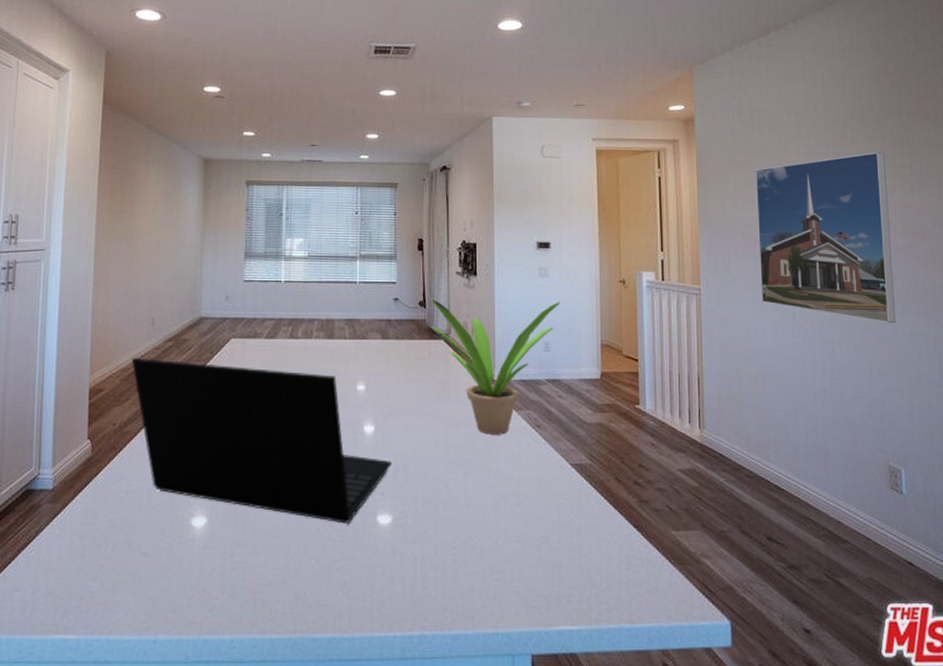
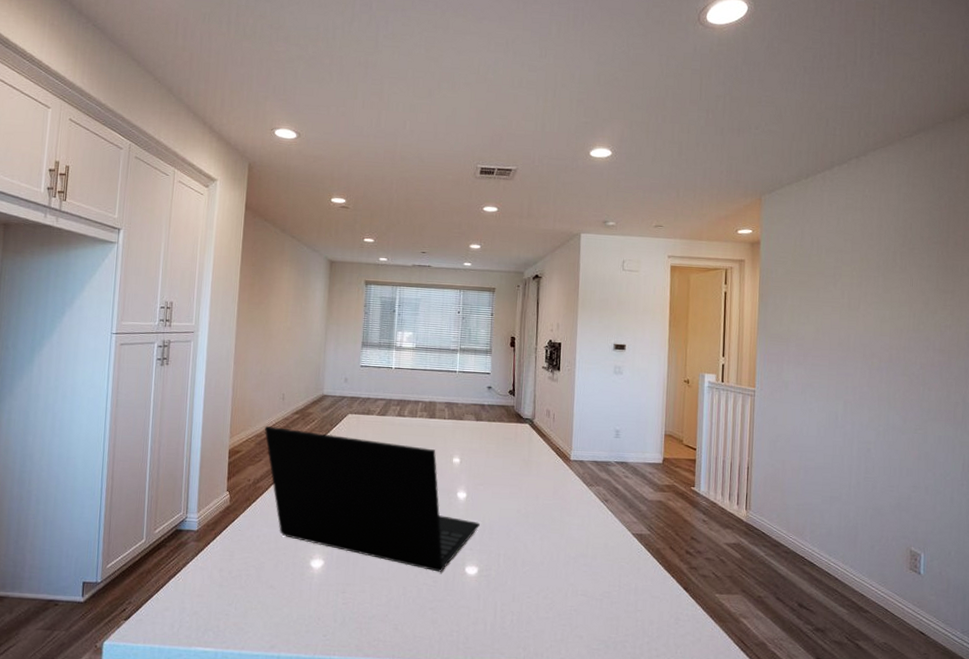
potted plant: present [430,299,561,435] -> none [518,389,632,506]
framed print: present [756,151,896,324] -> none [808,277,930,429]

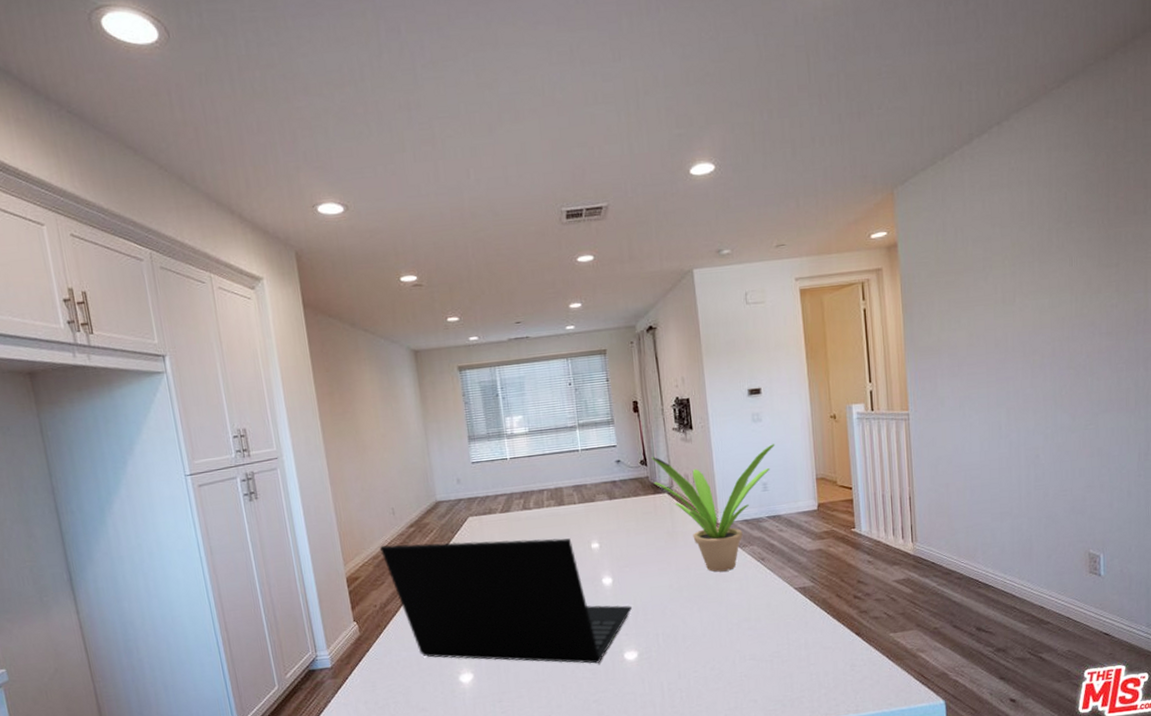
potted plant: none [518,389,632,506] -> present [651,444,776,572]

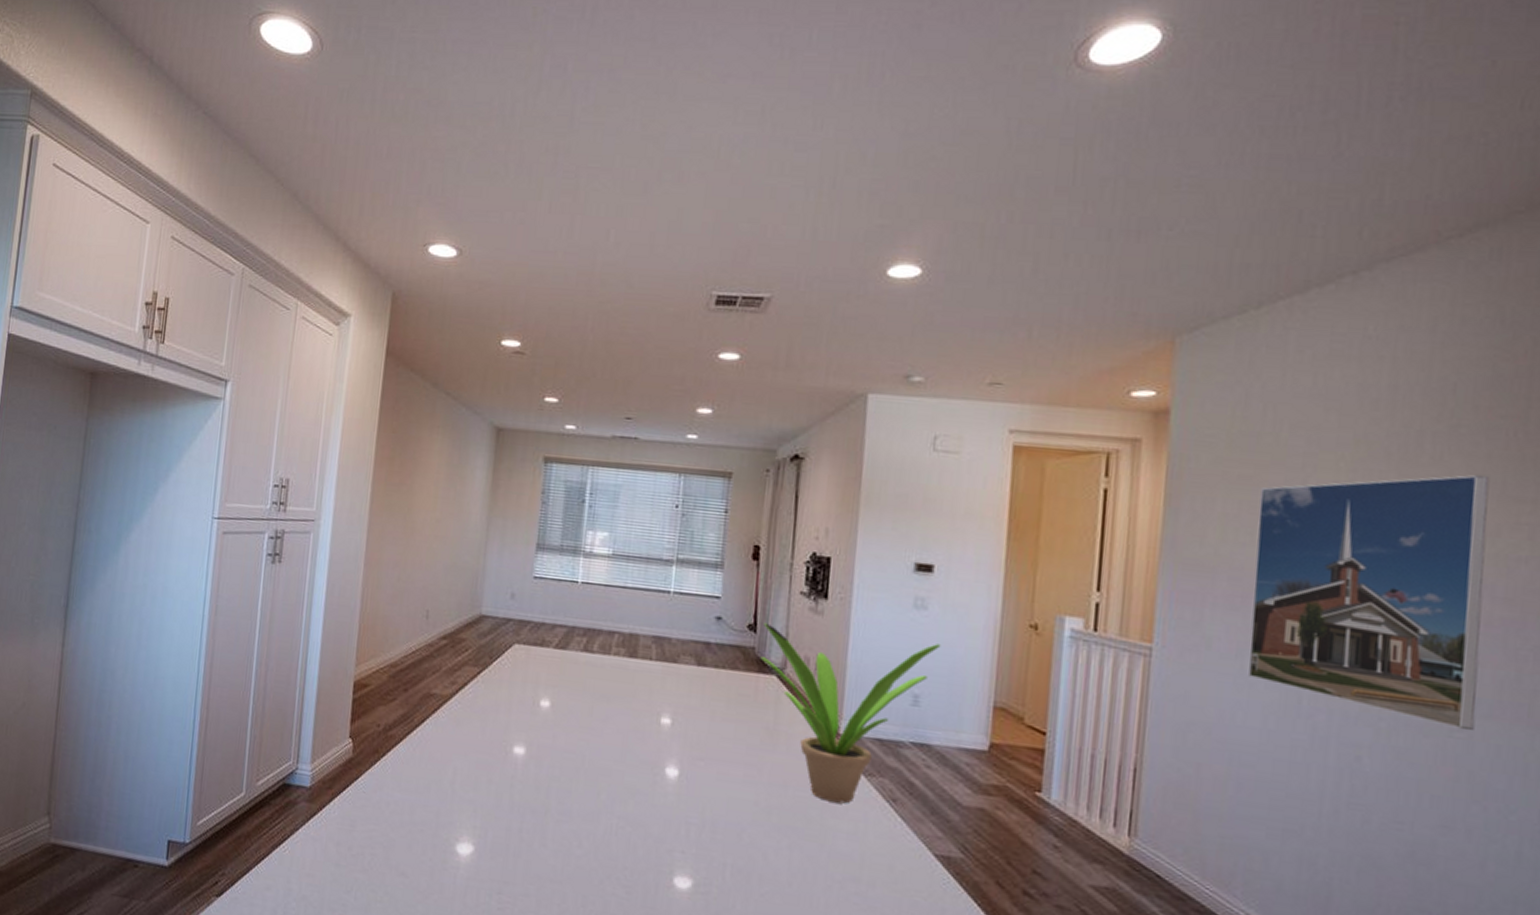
laptop: present [379,538,632,664] -> none [400,652,697,881]
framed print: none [961,253,1099,424] -> present [1247,475,1490,731]

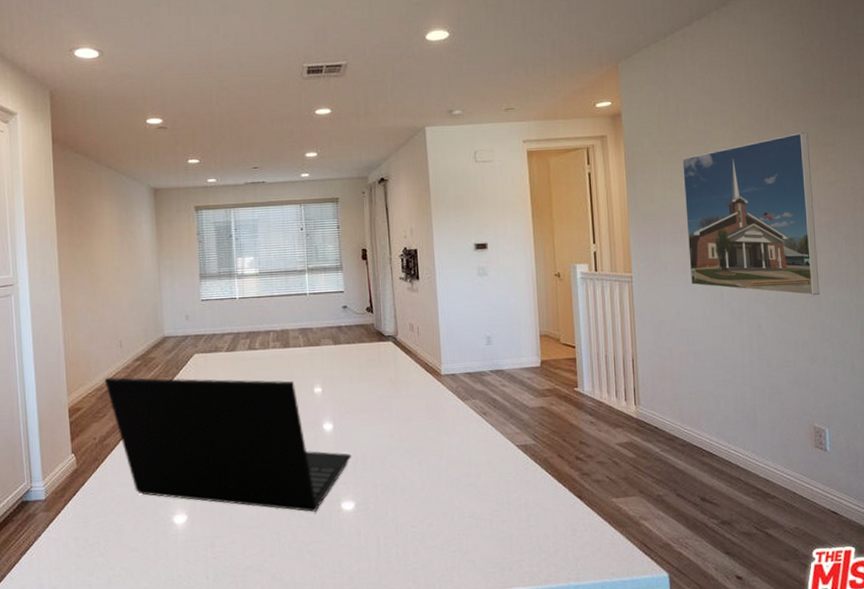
laptop: none [400,652,697,881] -> present [104,377,351,512]
potted plant: present [760,623,941,804] -> none [377,298,500,424]

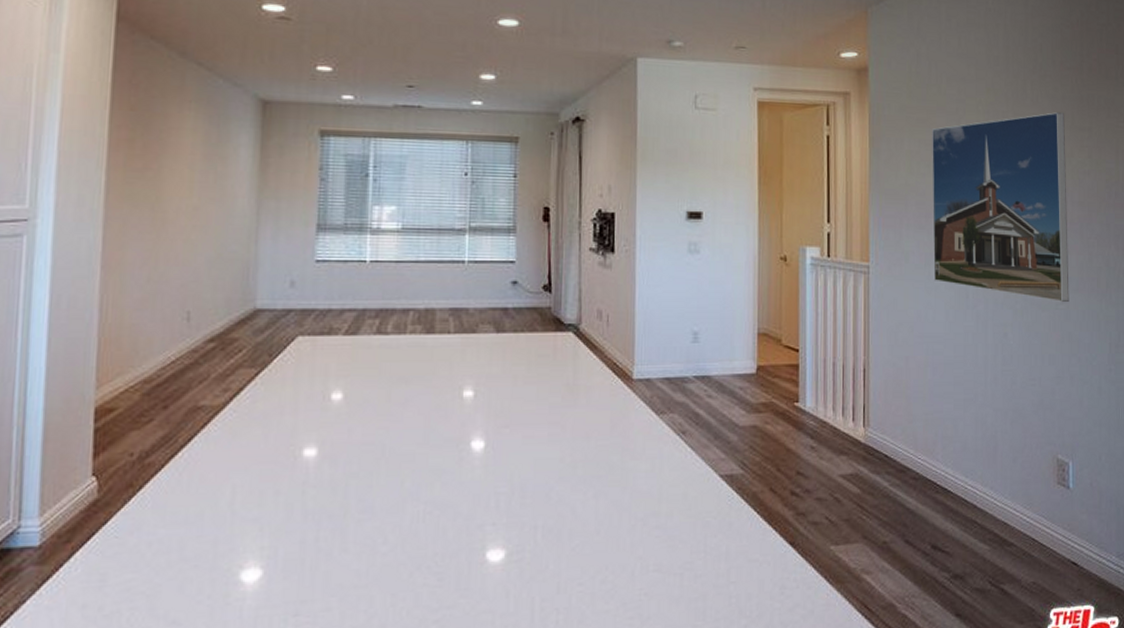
laptop: present [104,377,351,512] -> none [156,364,506,565]

